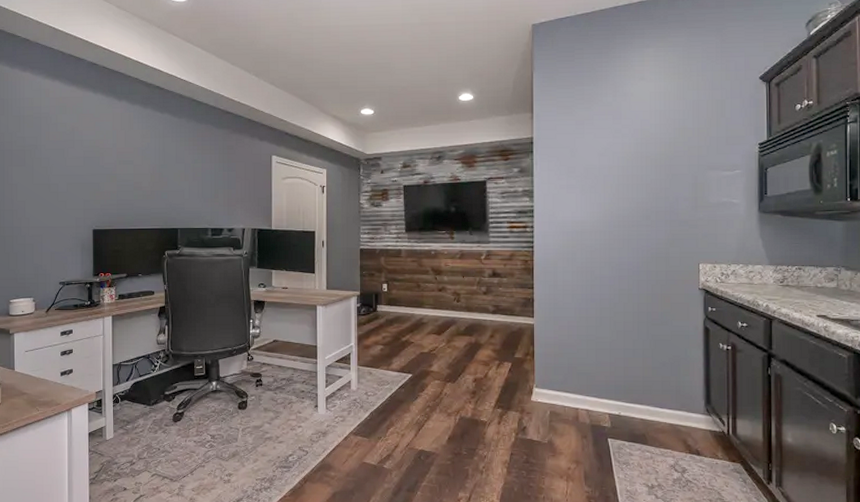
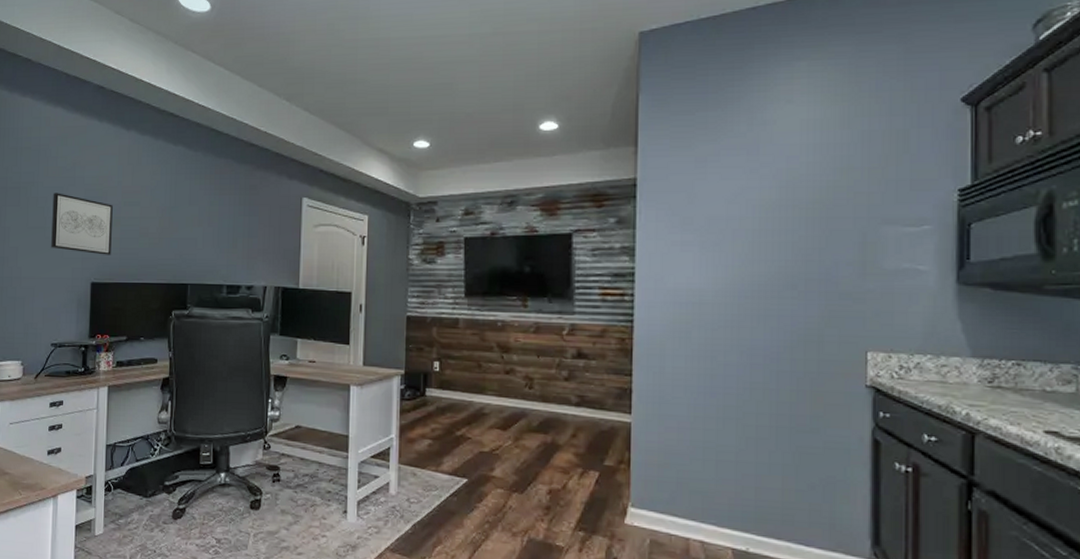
wall art: none [55,154,110,206] -> present [51,193,113,255]

